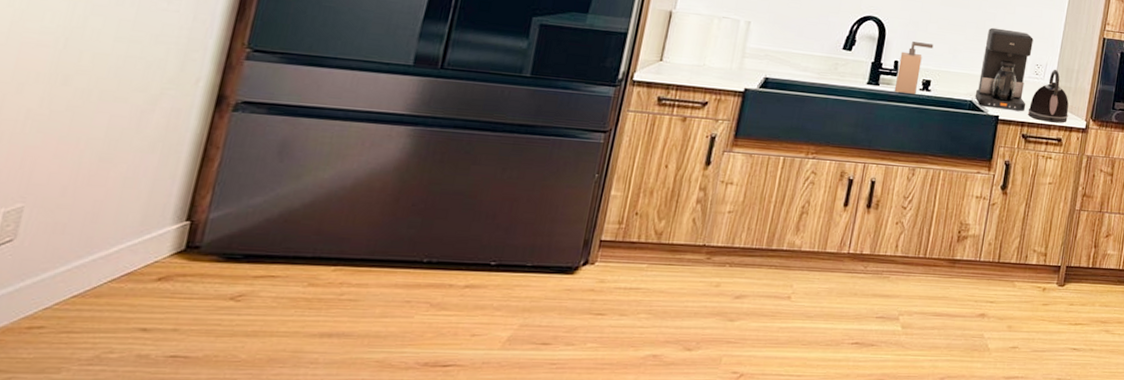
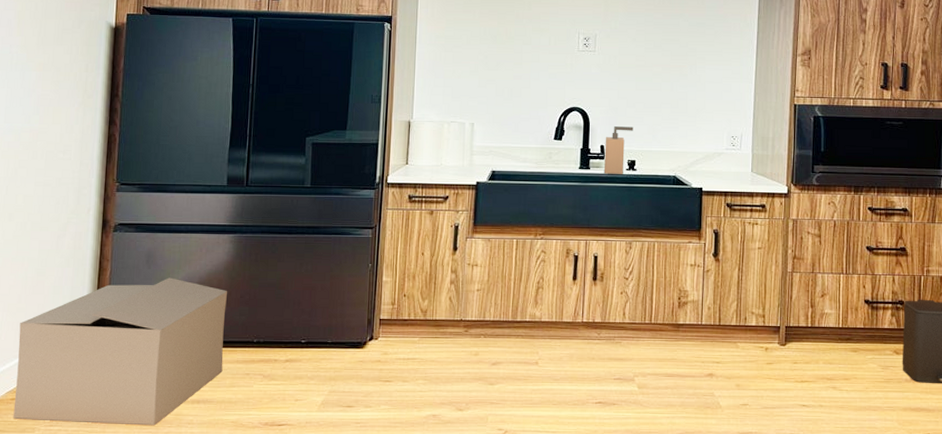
cardboard box: none [26,175,395,366] -> present [13,277,228,426]
coffee maker: present [975,27,1034,112] -> none [677,106,727,183]
kettle: present [1027,69,1069,123] -> none [729,139,769,190]

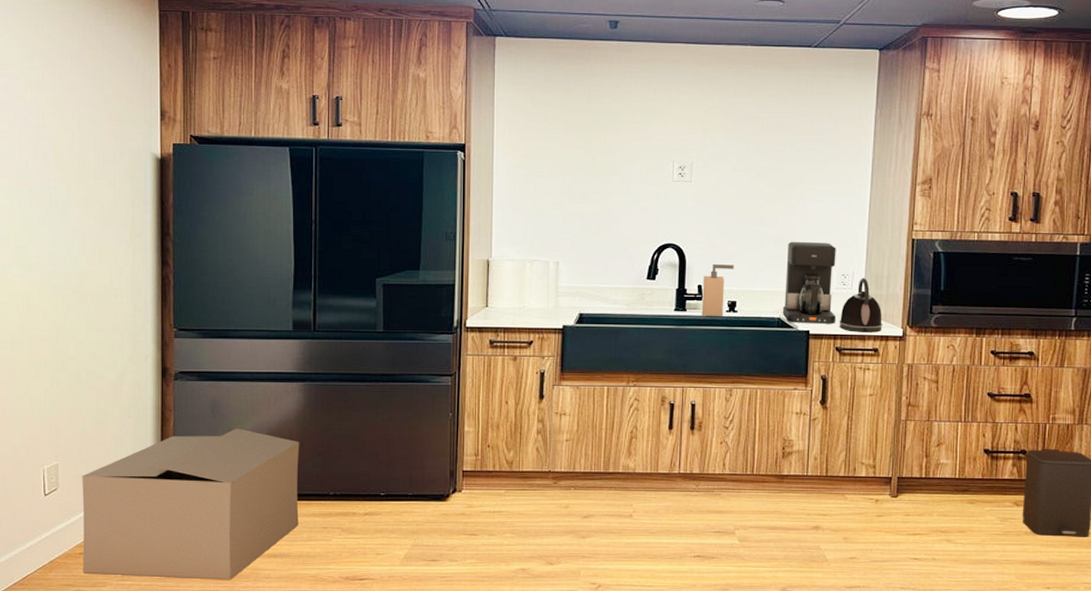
coffee maker: none [677,106,727,183] -> present [782,241,836,325]
kettle: none [729,139,769,190] -> present [839,277,882,333]

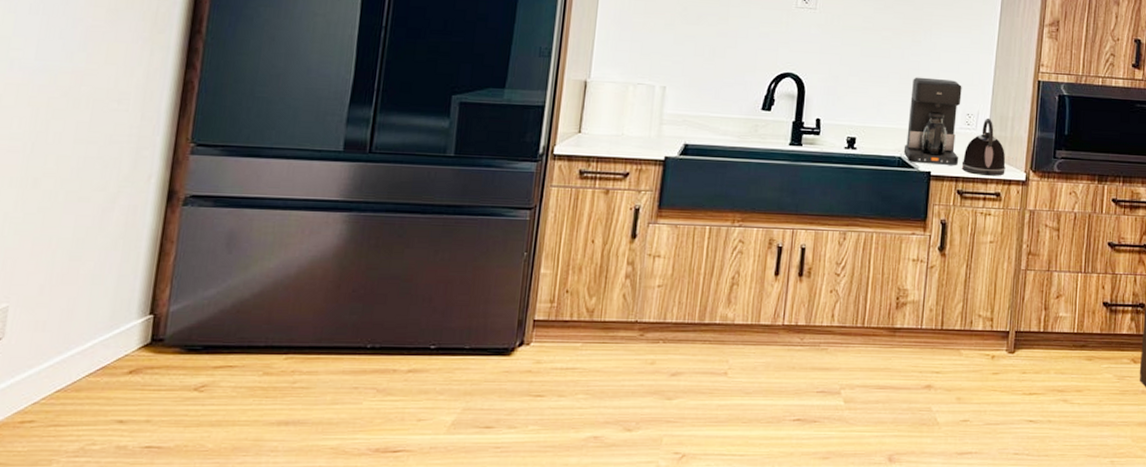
cardboard box: present [82,428,300,580] -> none [20,265,336,455]
soap dispenser: present [702,264,734,316] -> none [819,97,856,153]

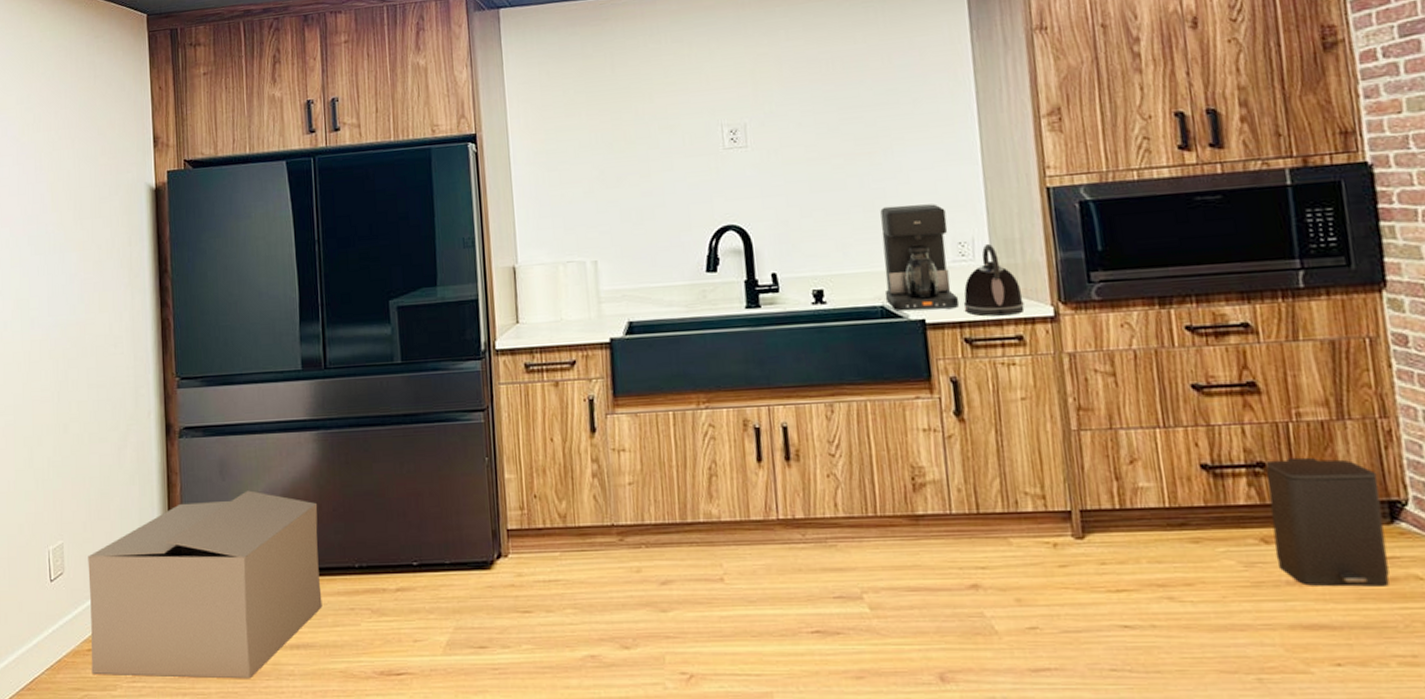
cardboard box: none [20,265,336,455] -> present [88,490,322,679]

